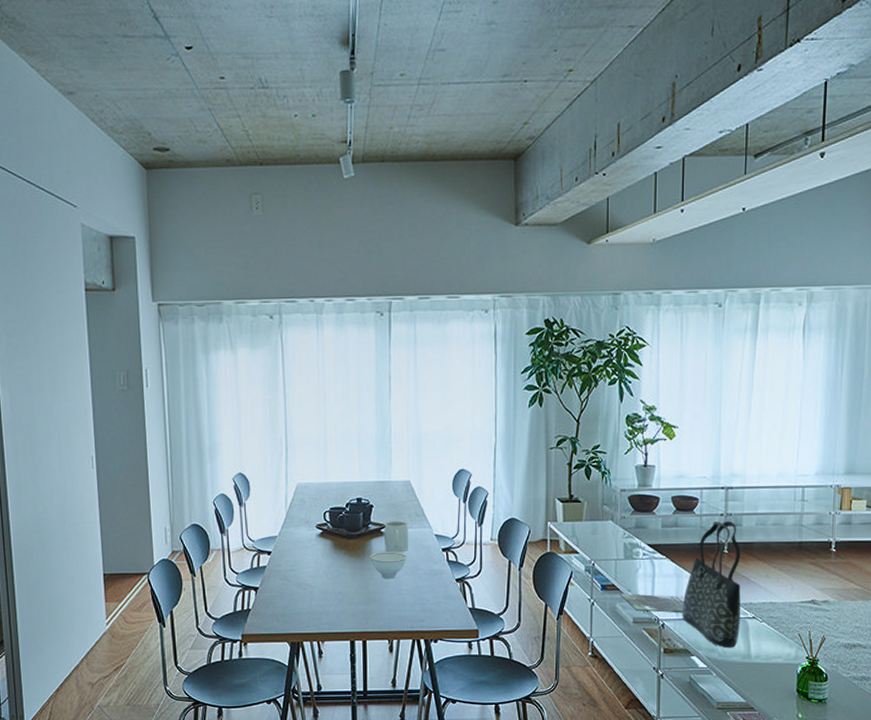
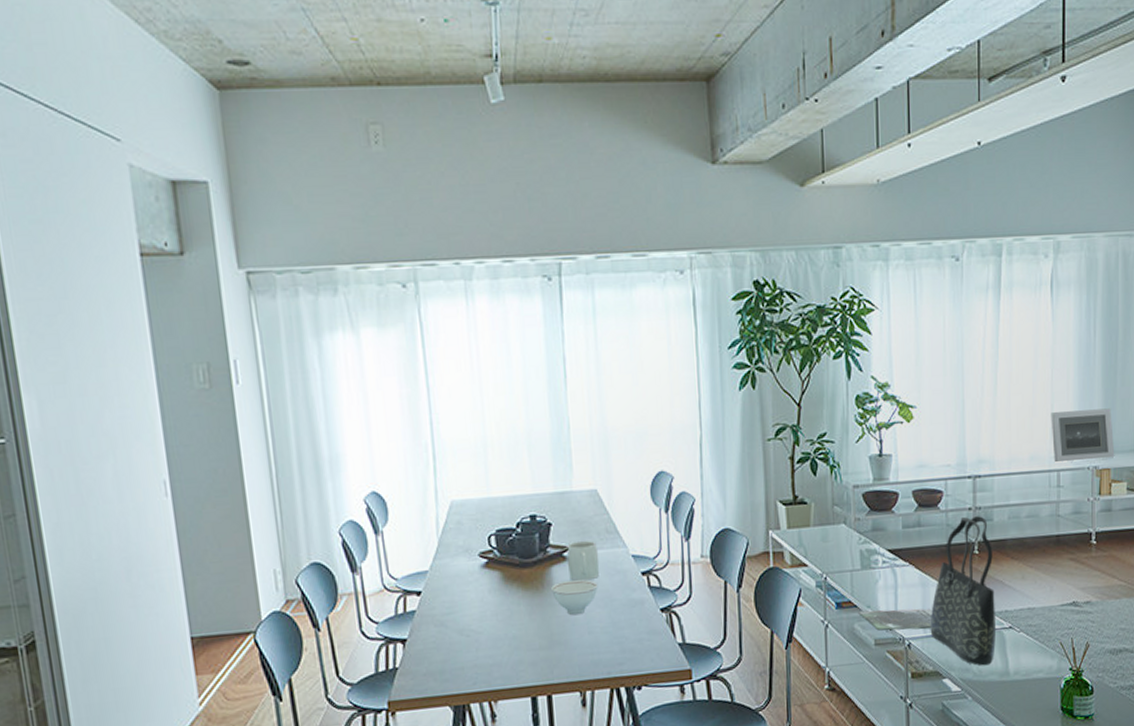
picture frame: none [798,436,856,480] -> present [1050,408,1115,463]

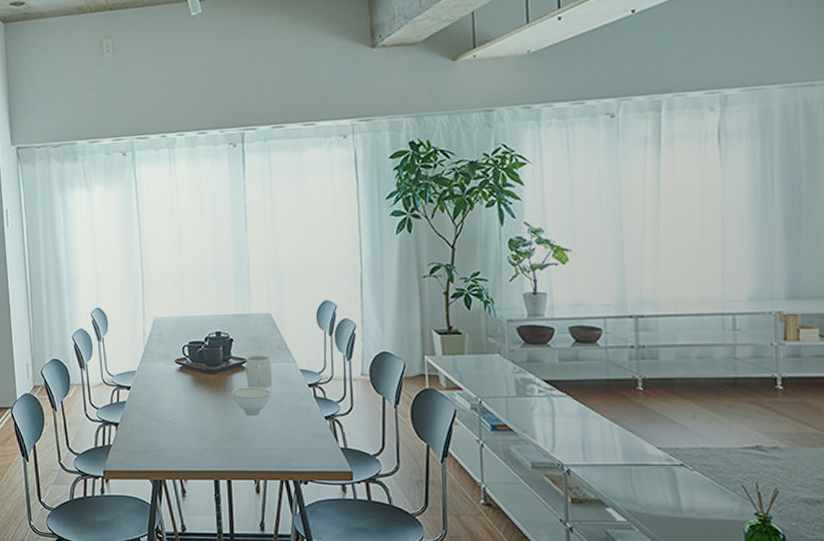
magazine: present [858,608,932,631] -> none [514,435,593,458]
tote bag: present [930,516,997,666] -> none [590,354,666,500]
picture frame: present [1050,408,1115,463] -> none [722,254,803,307]

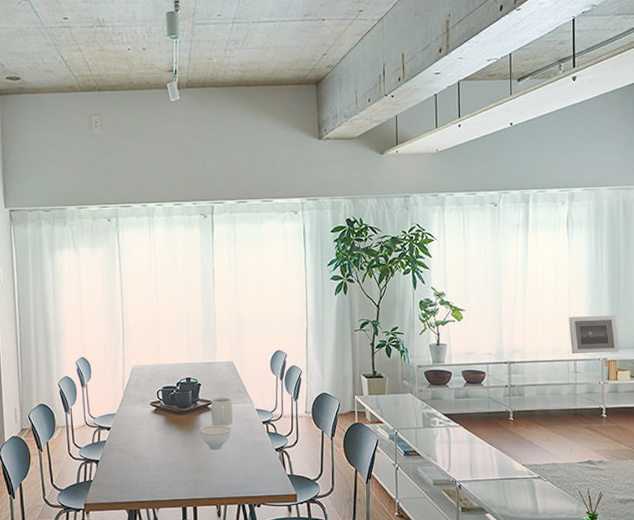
picture frame: none [722,254,803,307] -> present [568,315,620,355]

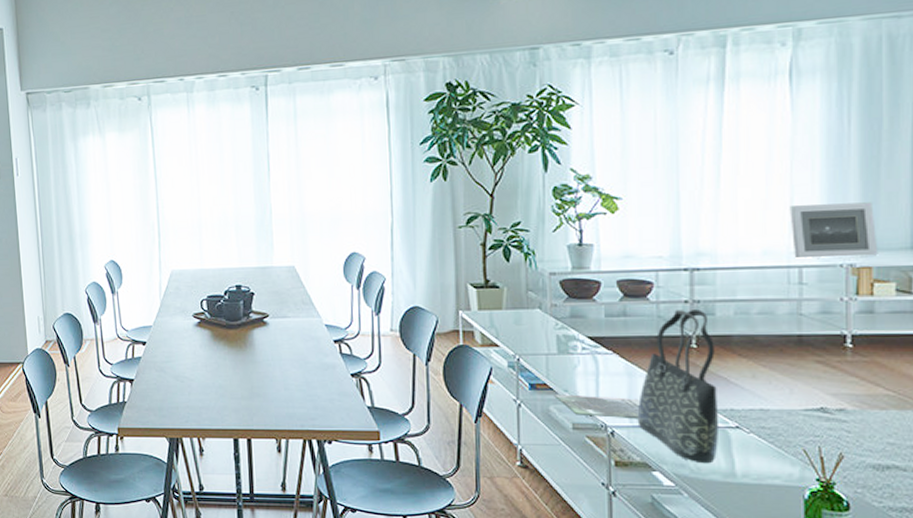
bowl: present [199,424,232,450] -> none [253,342,294,373]
mug: present [211,398,233,426] -> none [267,310,296,344]
magazine: none [421,458,478,475] -> present [554,394,640,419]
tote bag: none [476,392,528,506] -> present [637,309,720,464]

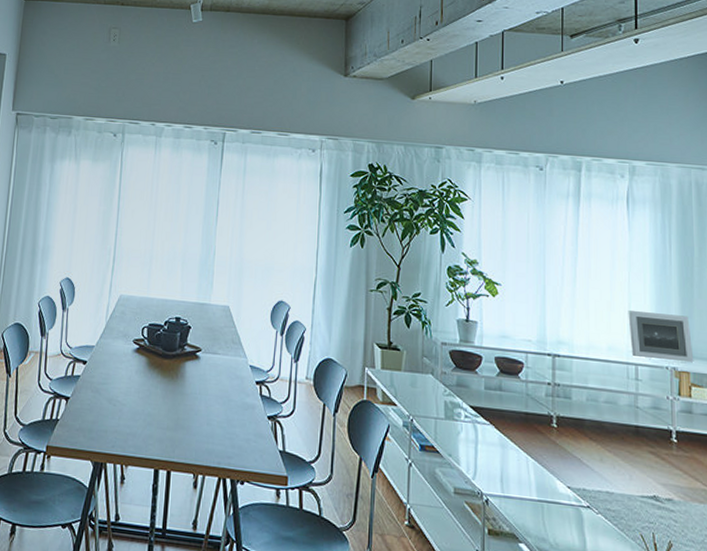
magazine: present [554,394,640,419] -> none [440,458,510,490]
tote bag: present [637,309,720,464] -> none [508,390,574,540]

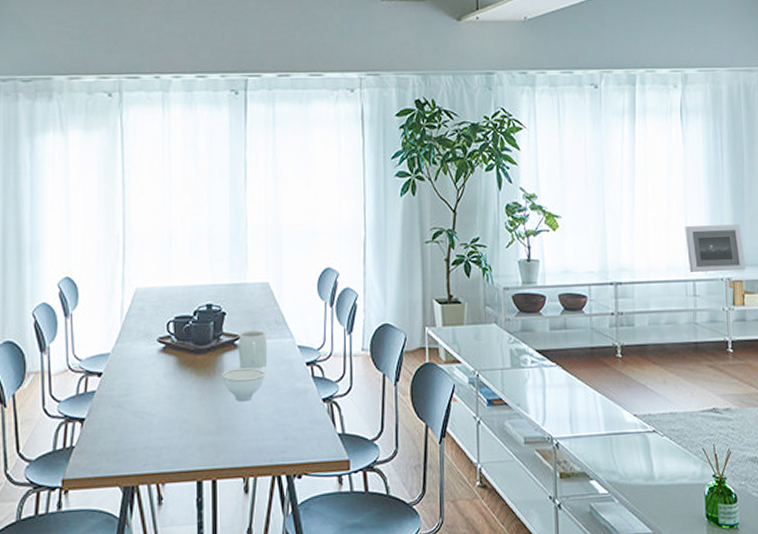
bowl: none [183,376,220,407] -> present [222,367,266,402]
mug: none [198,345,224,380] -> present [239,331,268,369]

